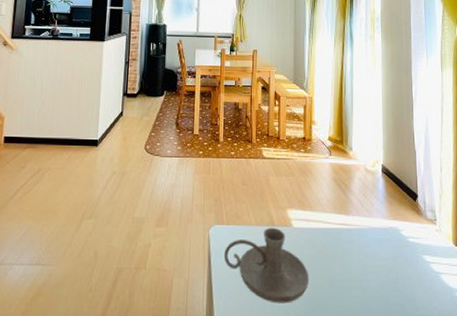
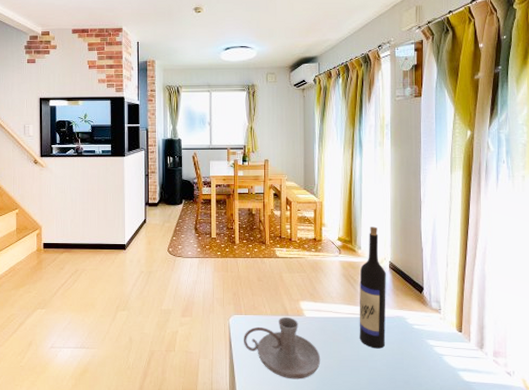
wine bottle: none [350,125,379,266] -> present [359,226,386,349]

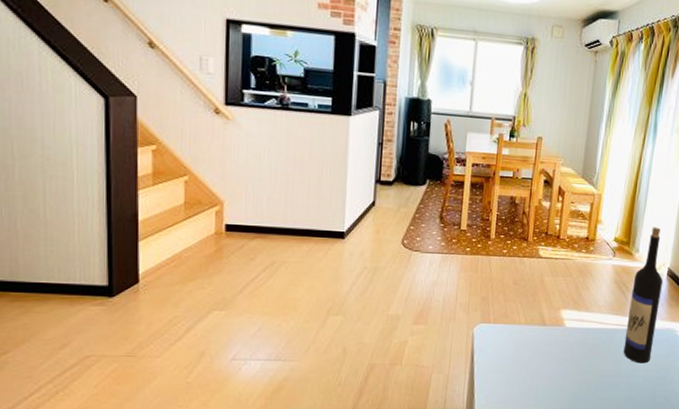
candle holder: present [243,316,321,380] -> none [488,326,578,397]

